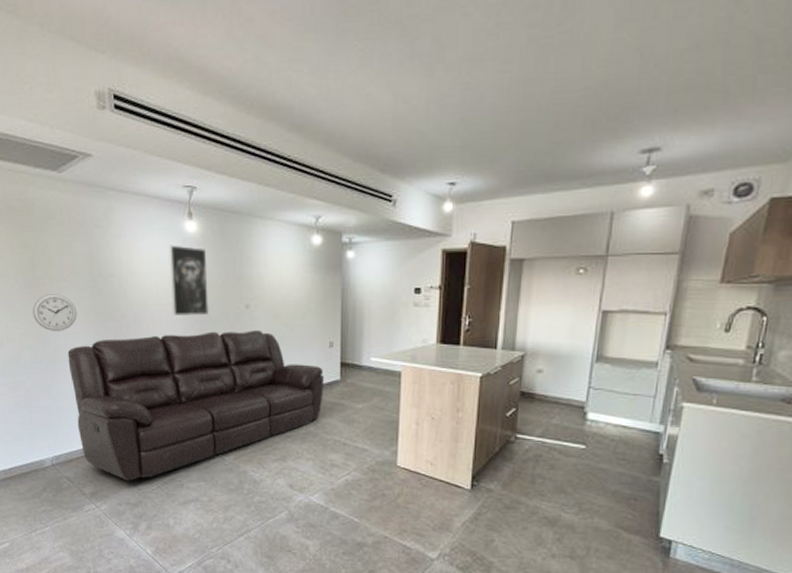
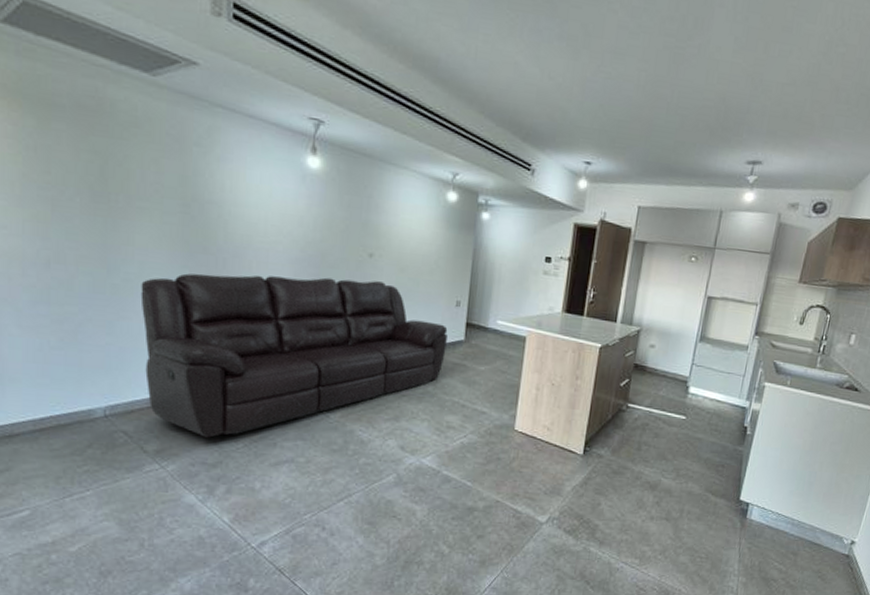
wall clock: present [32,294,77,331] -> none [97,213,159,259]
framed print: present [168,245,210,317] -> none [281,178,330,260]

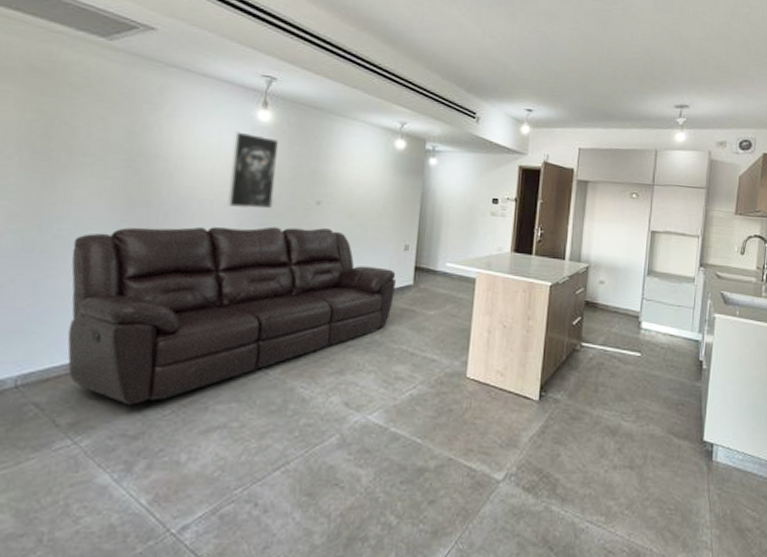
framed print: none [281,178,330,260] -> present [226,131,279,209]

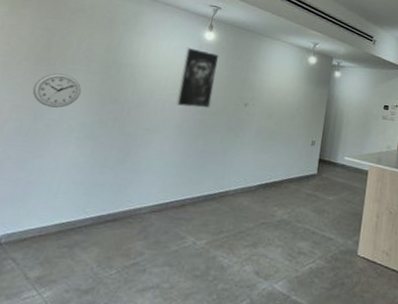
wall clock: none [32,169,100,214] -> present [32,73,82,108]
sofa: present [67,226,396,405] -> none [41,119,304,264]

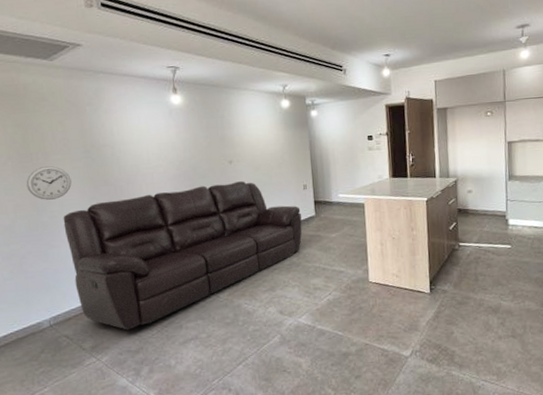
sofa: none [41,119,304,264] -> present [63,181,302,330]
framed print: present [175,47,220,109] -> none [156,115,198,176]

